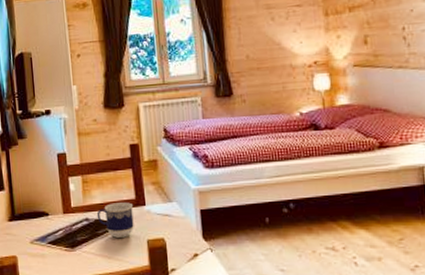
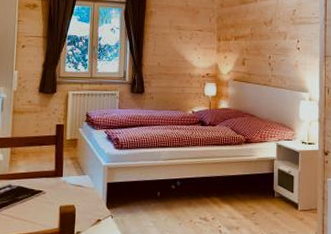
cup: present [96,202,134,238] -> none [19,173,51,203]

